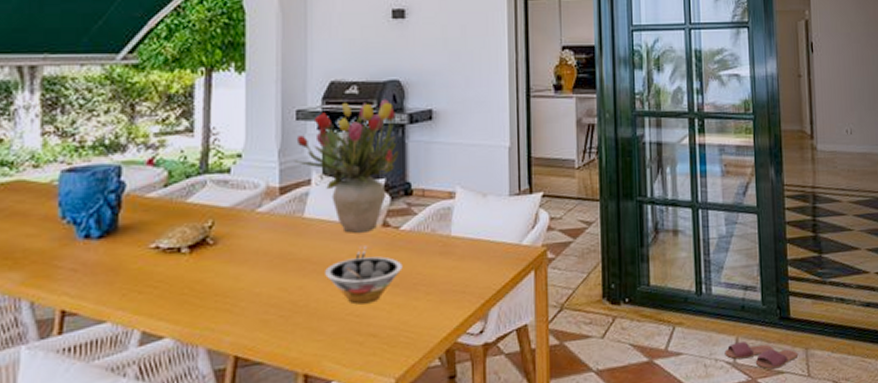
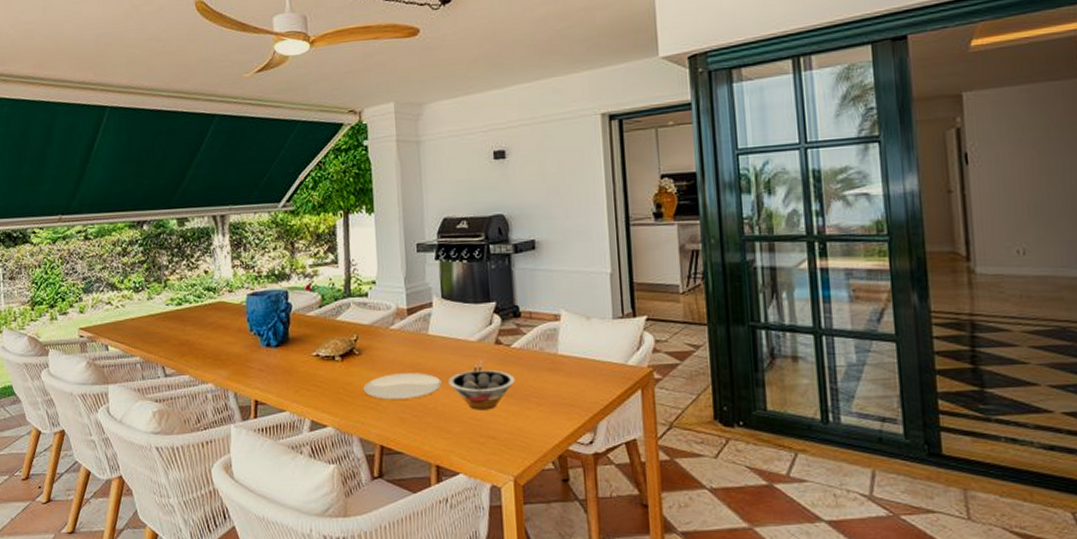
plate: none [216,263,317,299] -> present [363,373,442,400]
flower arrangement: present [294,99,399,233] -> none [418,231,507,349]
slippers: present [724,342,799,369] -> none [858,475,955,507]

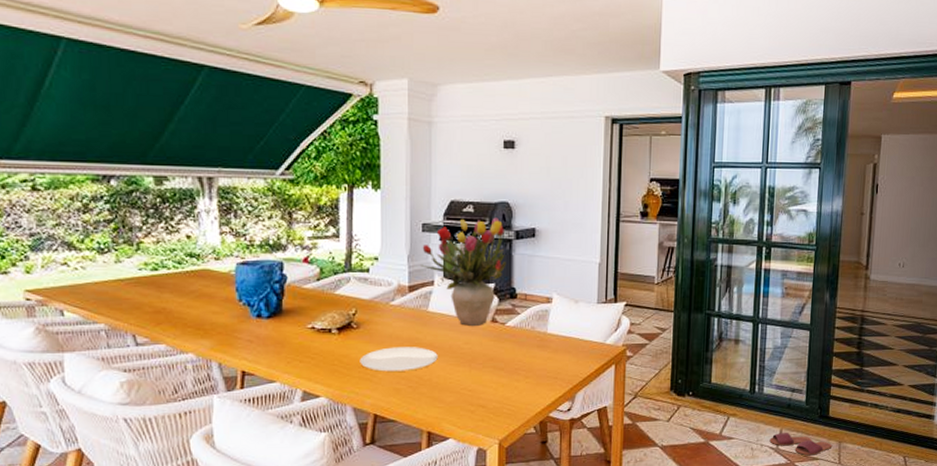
flower arrangement: none [418,231,507,349] -> present [421,217,507,326]
bowl: present [449,359,515,410] -> none [445,335,507,382]
slippers: none [858,475,955,507] -> present [769,433,833,456]

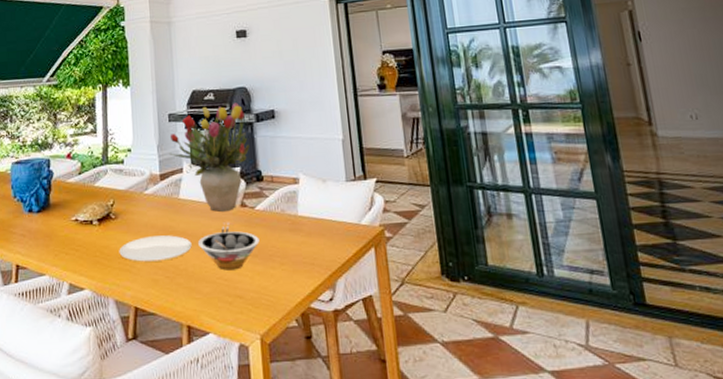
bowl: none [445,335,507,382] -> present [198,221,260,271]
slippers: present [769,433,833,456] -> none [574,325,661,355]

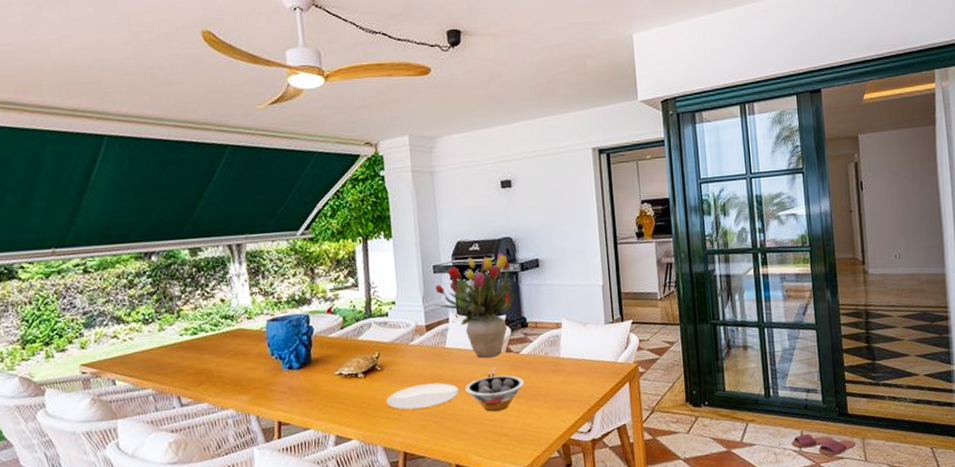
slippers: none [574,325,661,355] -> present [791,434,856,456]

